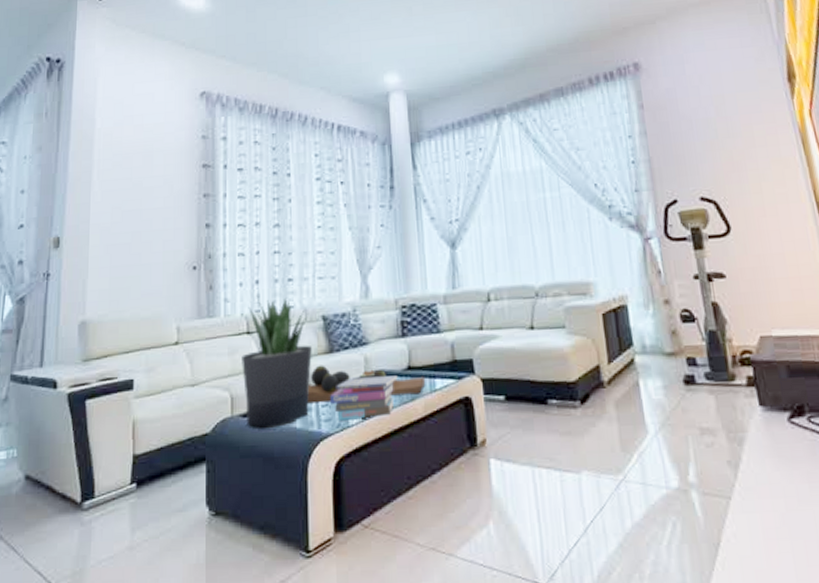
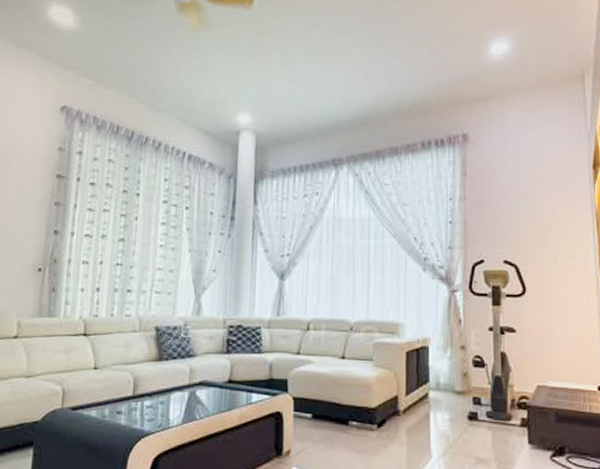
planter: present [242,295,312,430] -> none [74,301,144,423]
decorative tray: present [307,365,426,404] -> none [134,370,244,405]
books: present [330,375,398,421] -> none [155,385,219,422]

